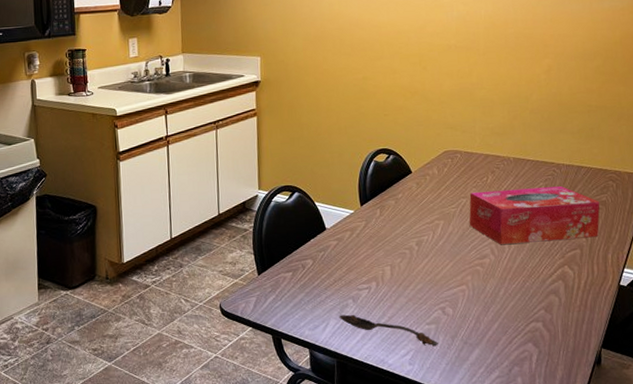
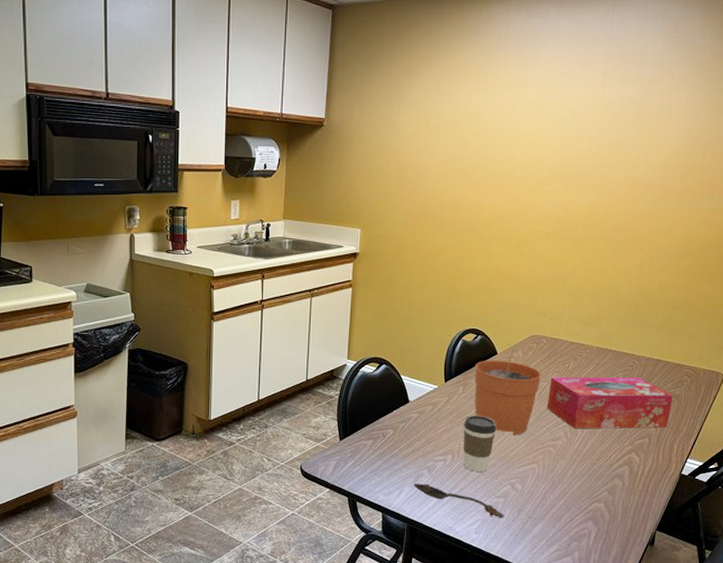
coffee cup: none [385,238,420,298] -> present [463,415,497,472]
plant pot: none [390,160,461,256] -> present [474,343,542,435]

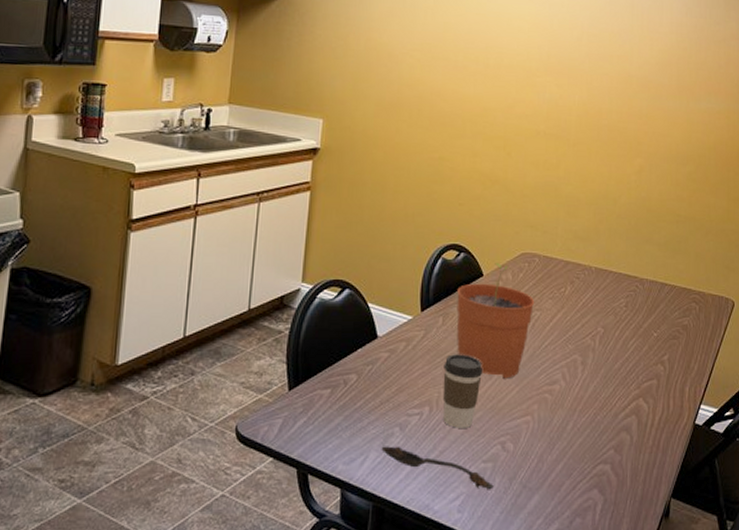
tissue box: present [546,377,674,429] -> none [541,304,681,368]

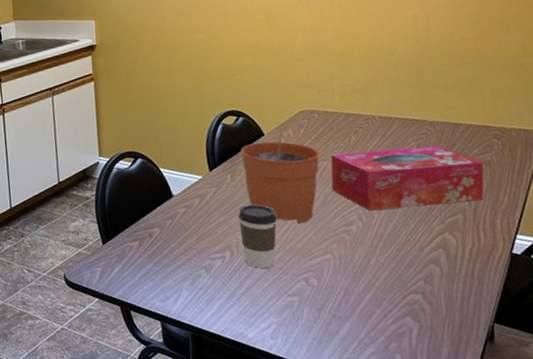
spoon: present [381,446,494,490] -> none [191,285,303,320]
tissue box: none [541,304,681,368] -> present [330,146,484,210]

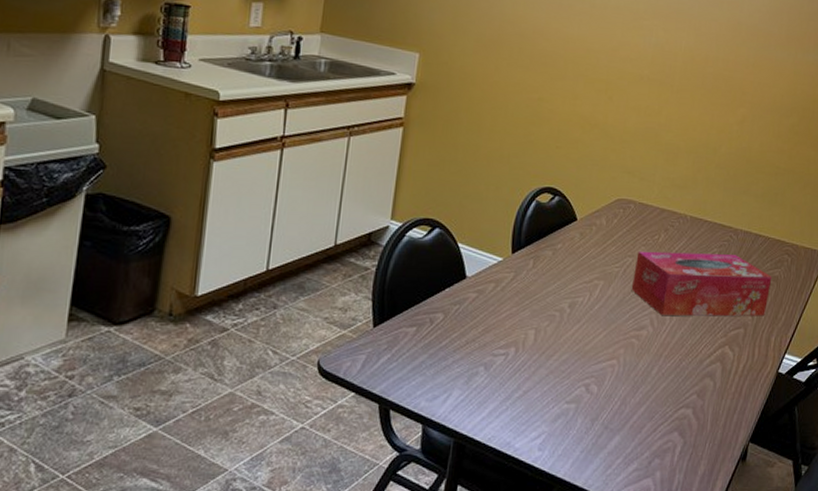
coffee cup: present [238,204,278,268] -> none [529,297,572,369]
plant pot: present [241,121,320,223] -> none [546,207,628,323]

